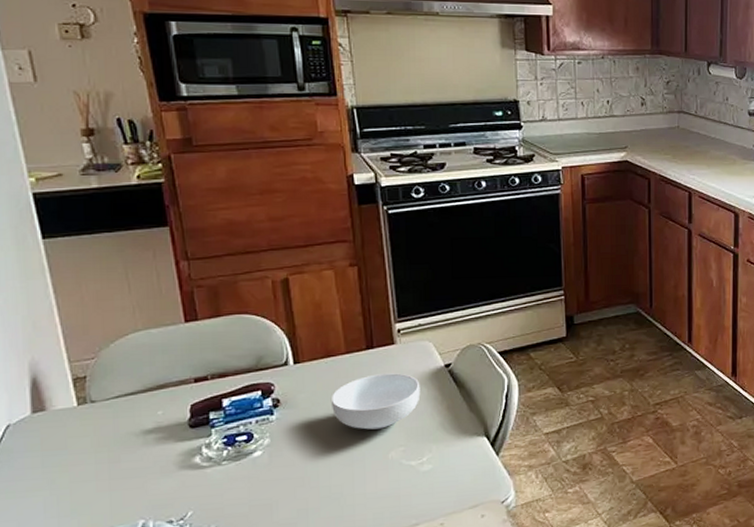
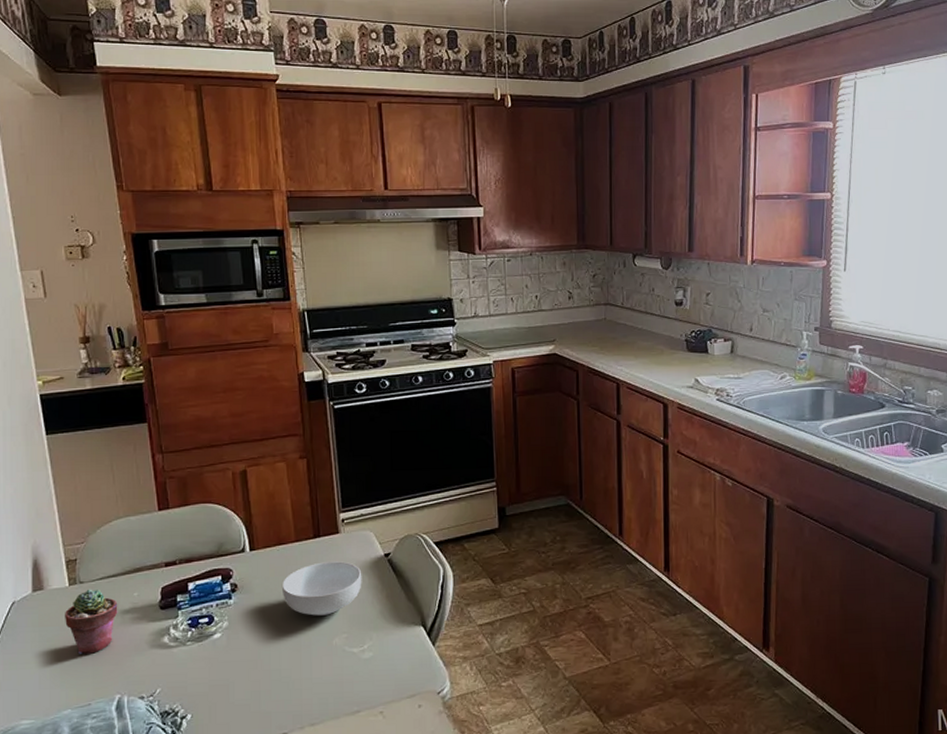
potted succulent: none [74,408,139,479] -> present [65,589,118,654]

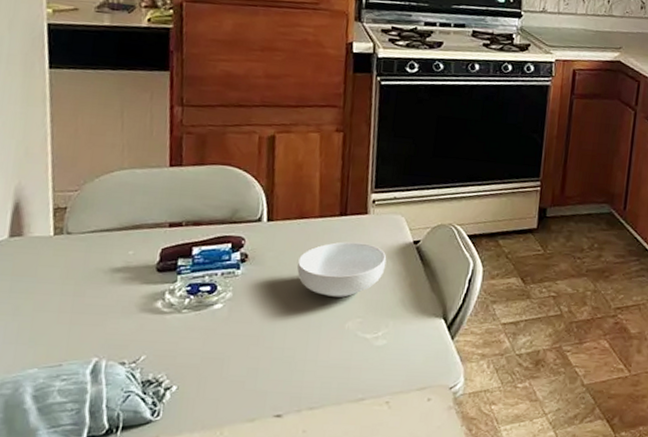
potted succulent: present [65,589,118,654] -> none [43,241,109,311]

